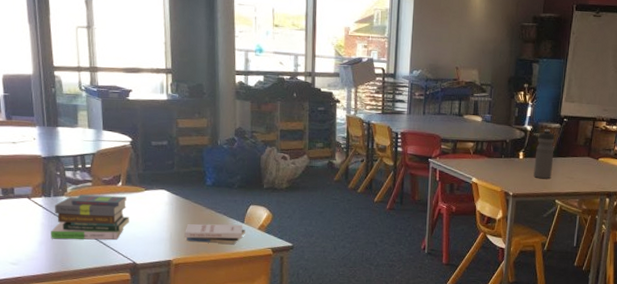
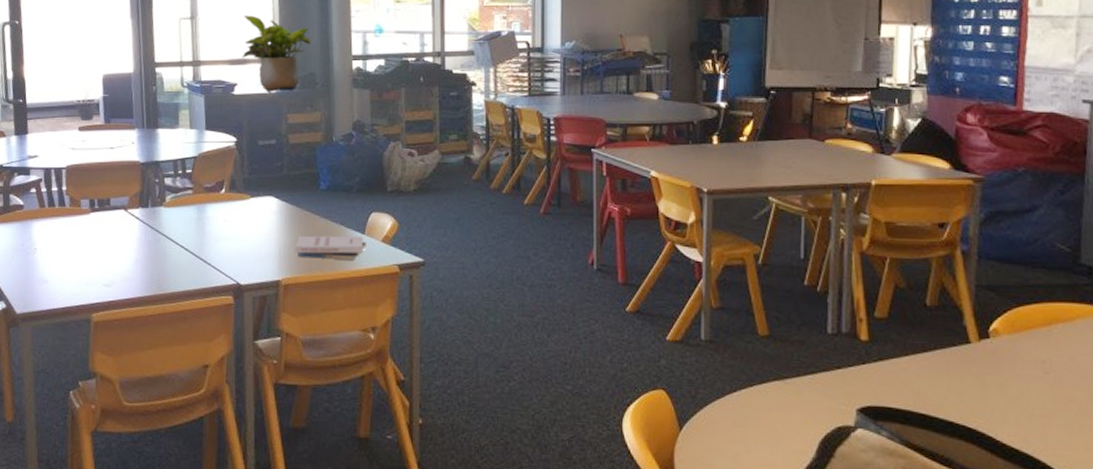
books: present [51,194,129,240] -> none [147,204,233,257]
potted plant: none [136,28,199,99] -> present [241,15,311,92]
water bottle: present [533,129,555,179] -> none [734,105,761,170]

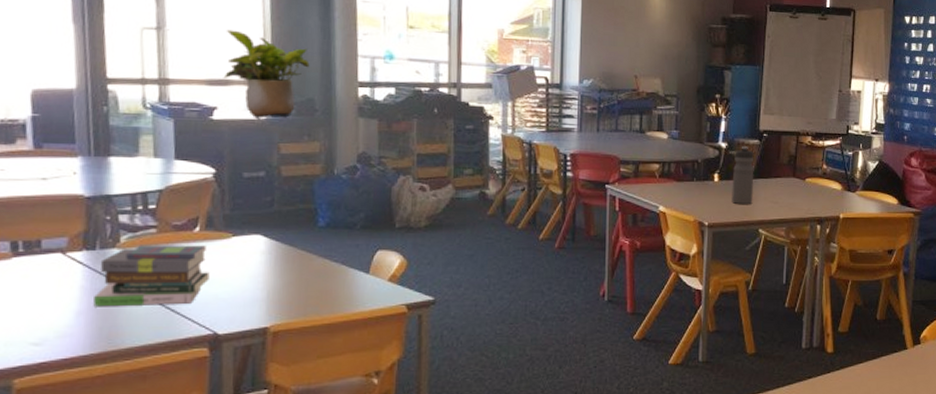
books: none [147,204,233,257] -> present [93,245,210,307]
books: present [295,235,366,260] -> none [287,275,371,302]
water bottle: none [734,105,761,170] -> present [732,146,754,205]

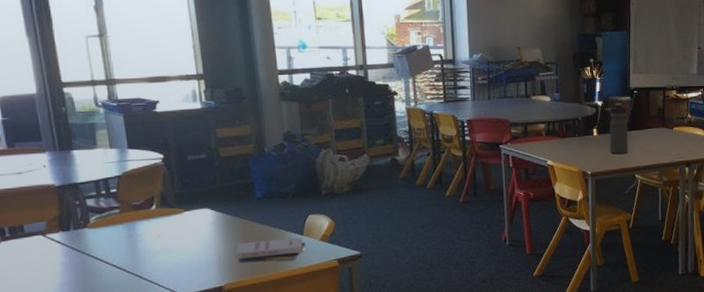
books: present [93,245,210,307] -> none [74,220,169,279]
potted plant: present [223,30,310,118] -> none [160,32,234,108]
books: none [287,275,371,302] -> present [235,237,306,262]

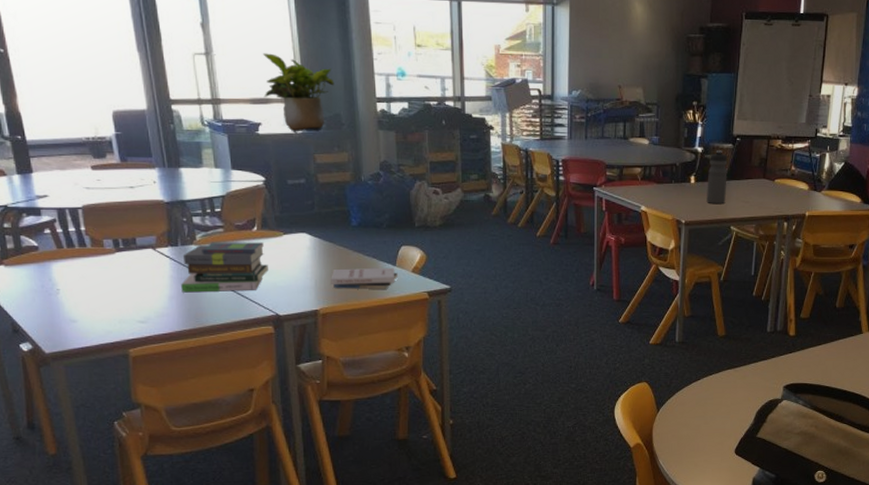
books: none [74,220,169,279] -> present [181,242,268,293]
potted plant: none [160,32,234,108] -> present [263,53,334,132]

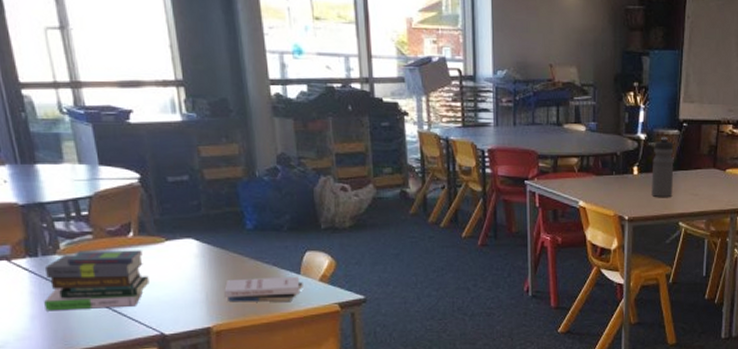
potted plant: present [263,53,334,132] -> none [131,27,219,121]

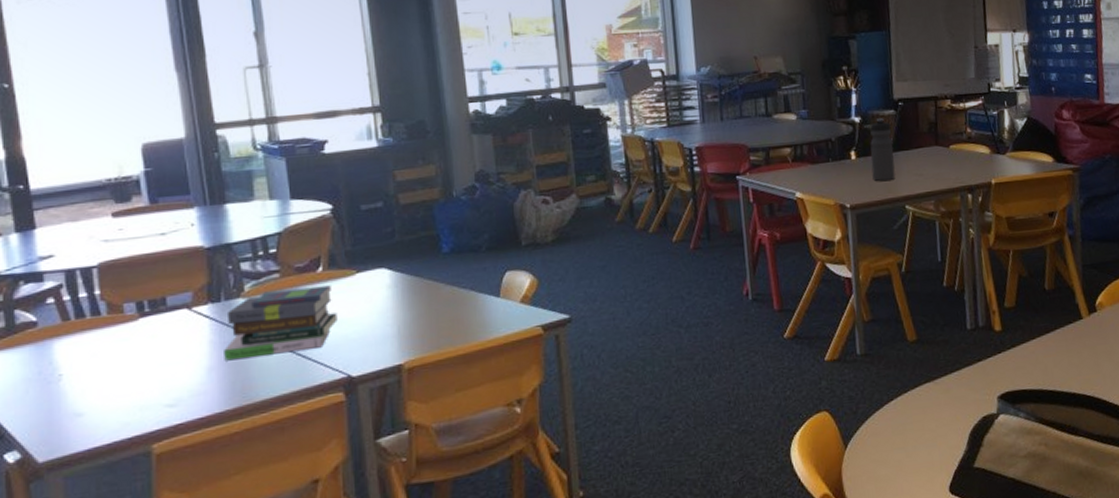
books: present [224,276,303,302] -> none [417,299,503,334]

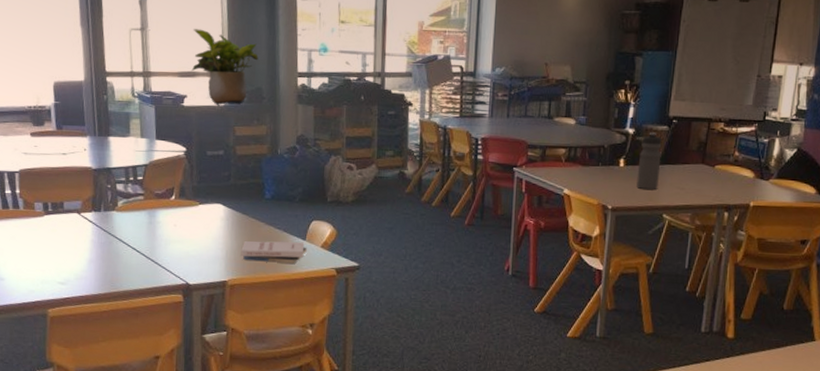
books: present [224,285,338,361] -> none [100,209,183,258]
potted plant: none [330,58,417,147] -> present [191,29,258,105]
books: none [417,299,503,334] -> present [241,240,307,263]

